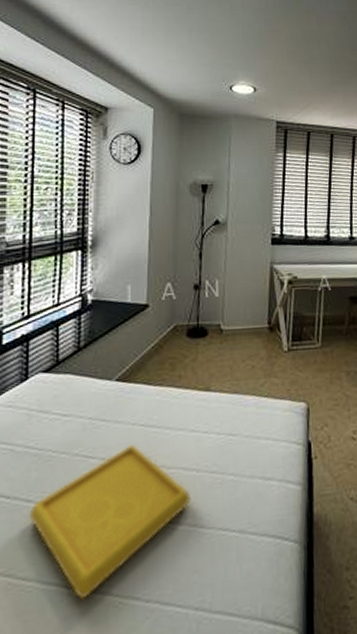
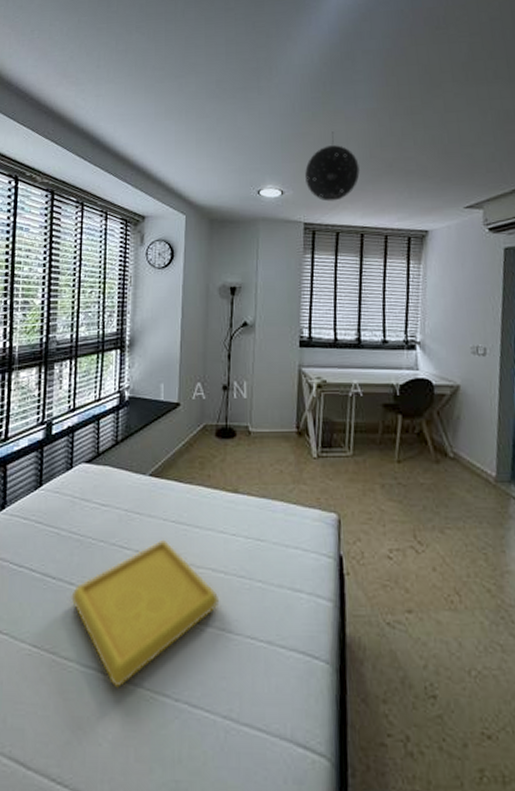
pendant light: none [278,31,330,101] -> present [305,131,360,202]

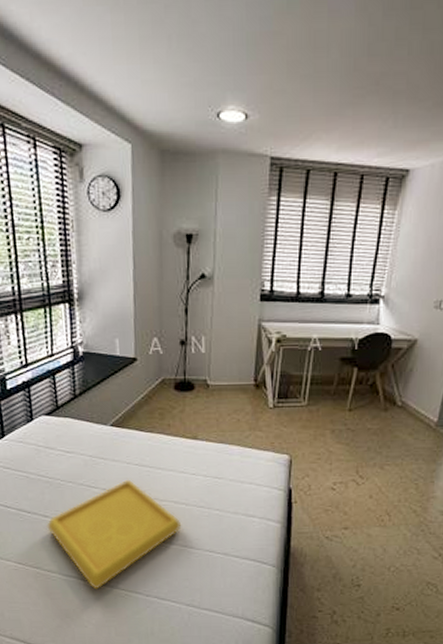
pendant light: present [305,131,360,202] -> none [275,31,340,130]

